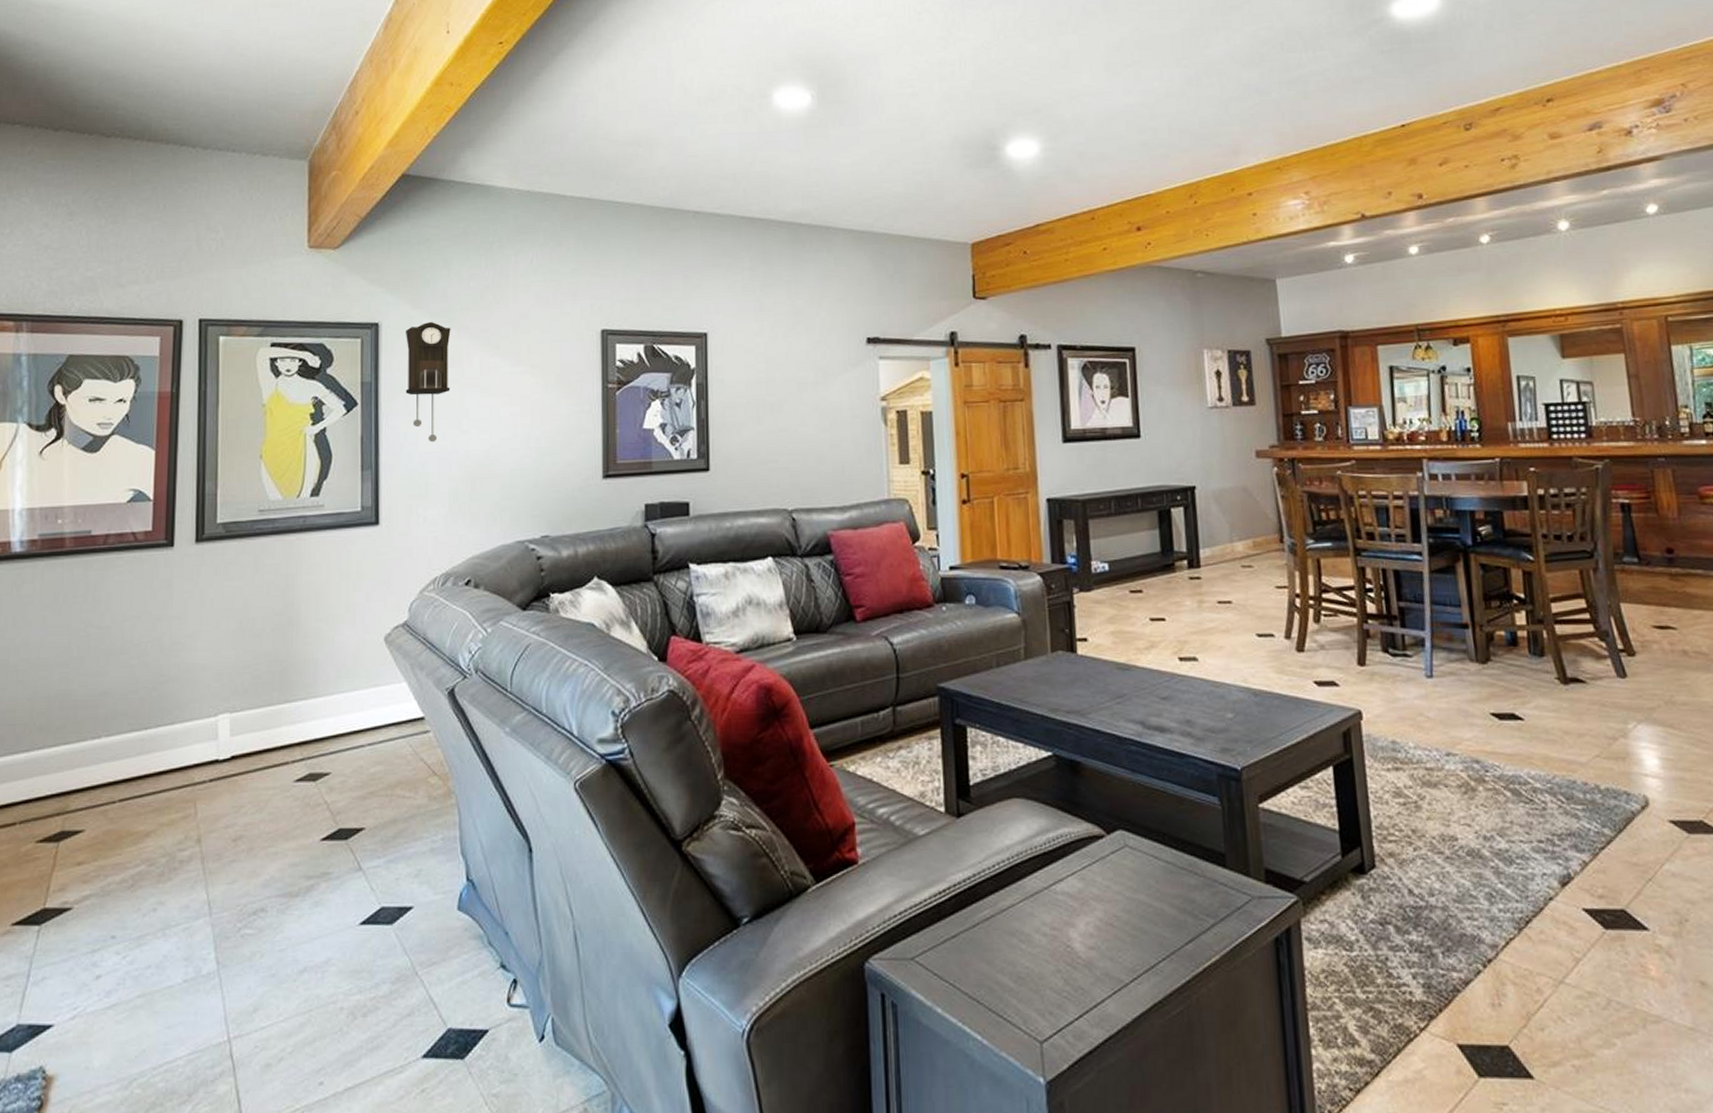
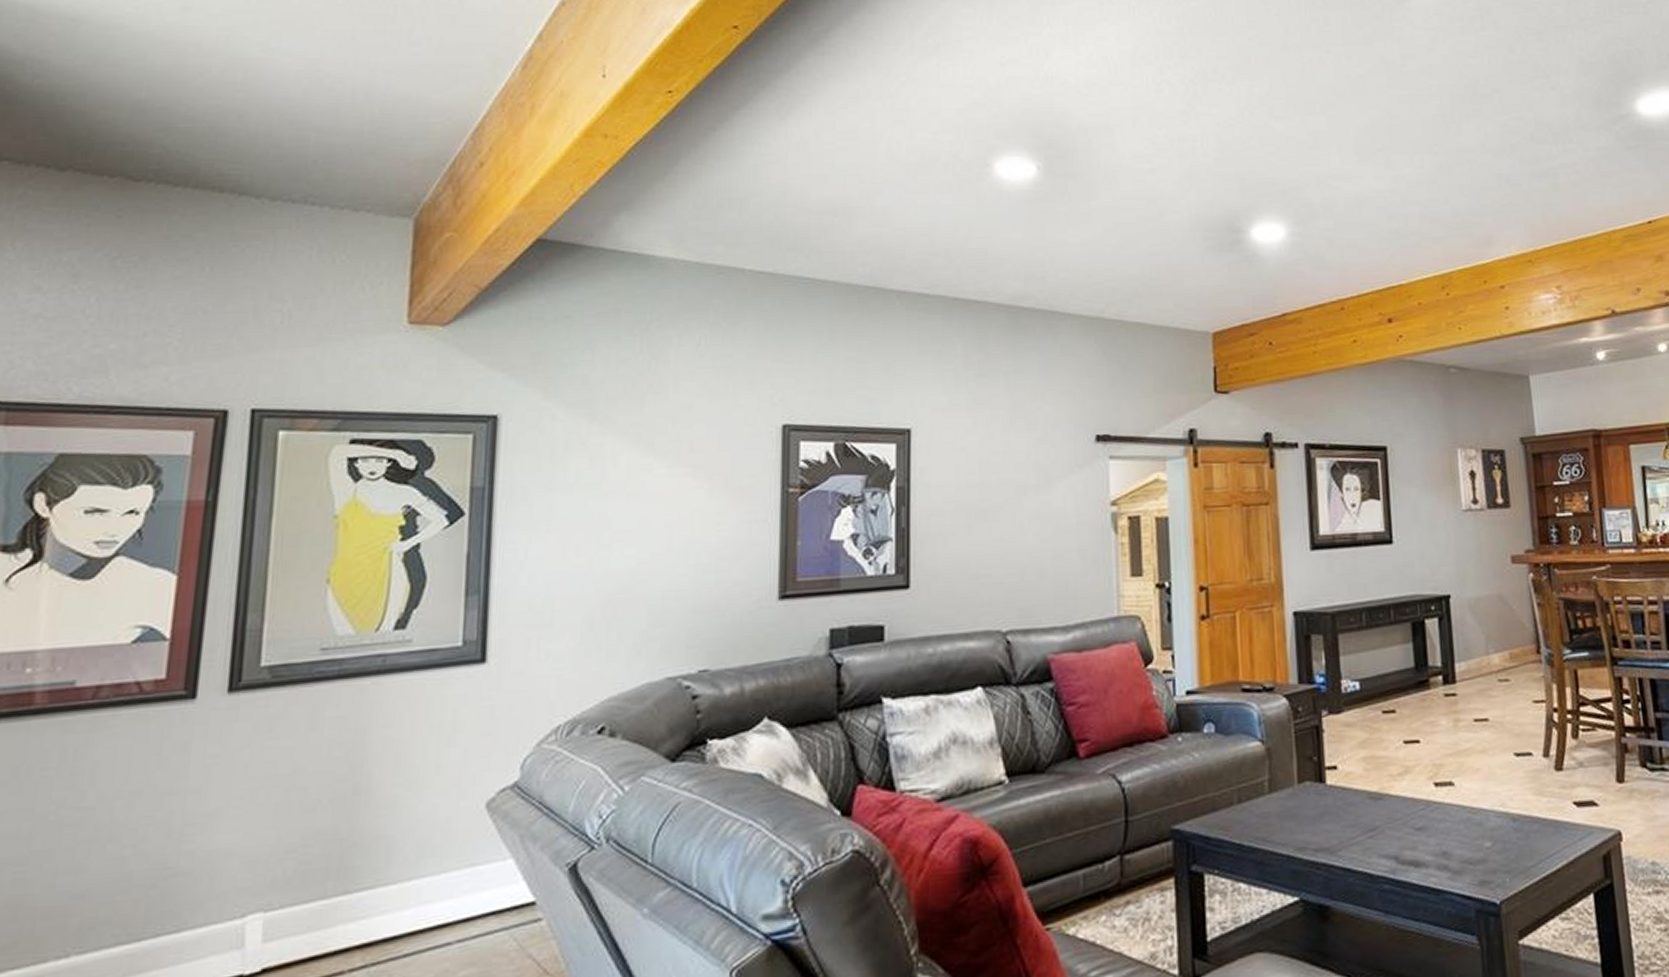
pendulum clock: present [405,321,451,443] -> none [529,413,592,560]

